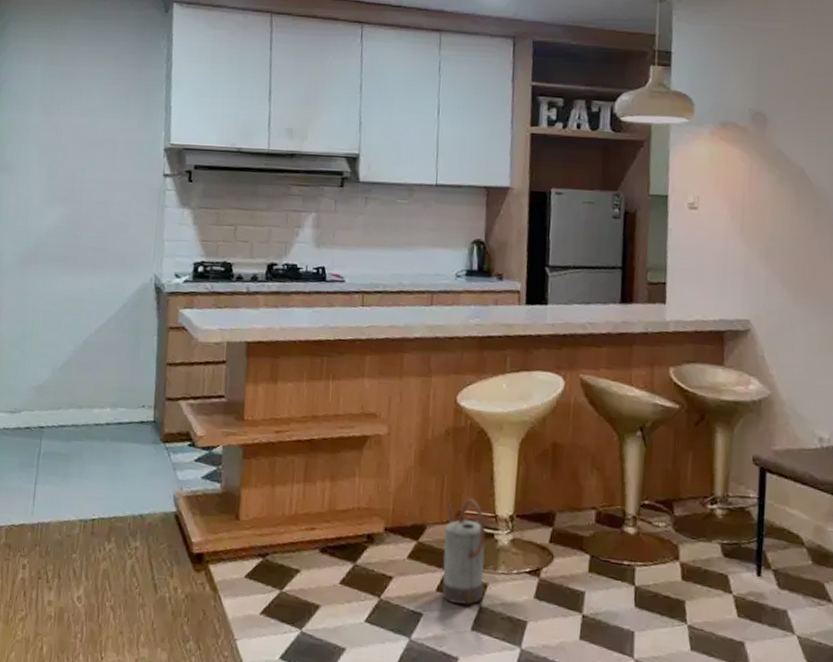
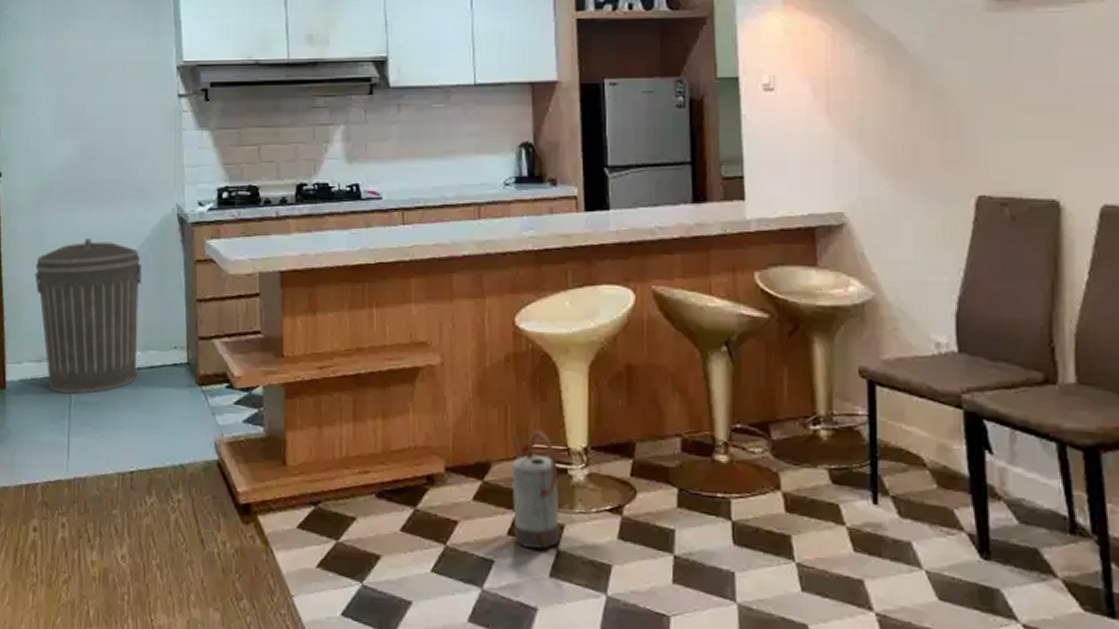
trash can: none [14,301,117,445] -> present [35,238,141,394]

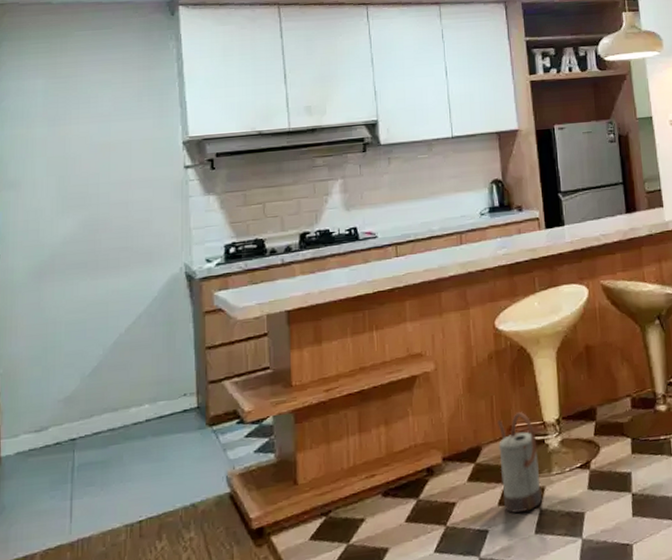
trash can: present [35,238,141,394] -> none [34,305,149,459]

